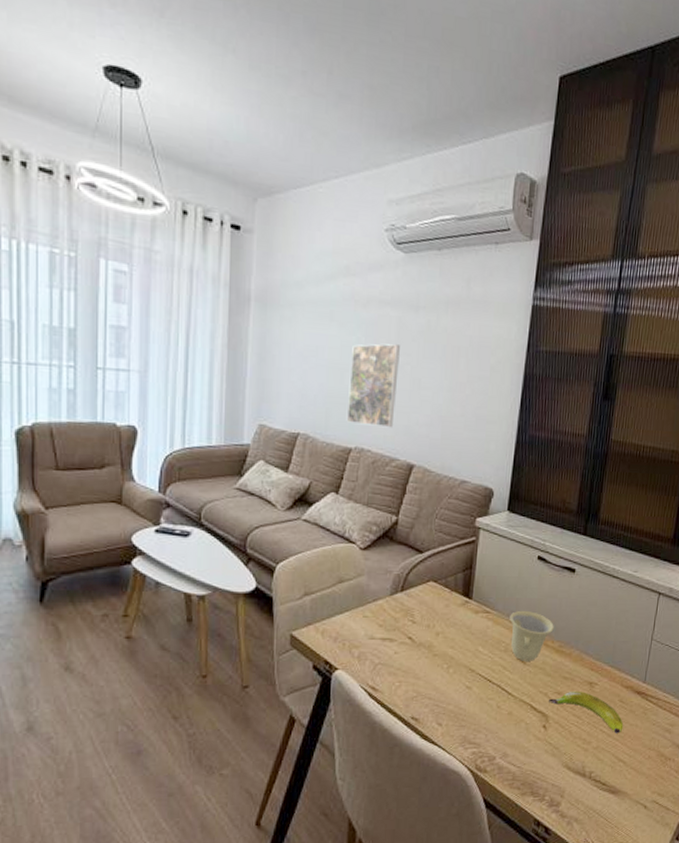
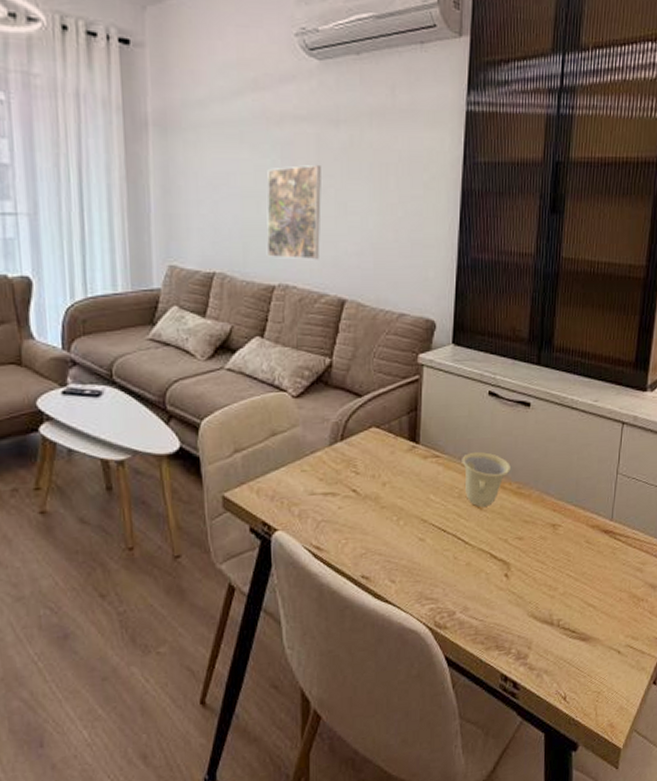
banana: present [549,690,624,733] -> none [510,534,591,577]

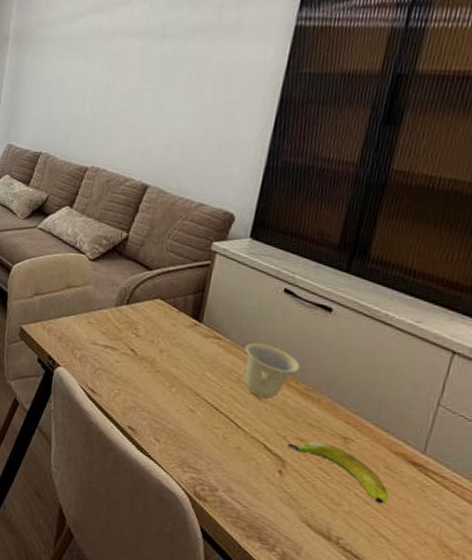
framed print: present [266,165,321,260] -> none [84,72,143,150]
banana: none [510,534,591,577] -> present [288,441,389,504]

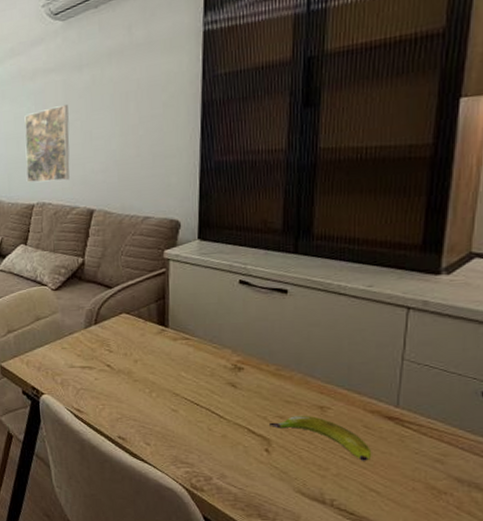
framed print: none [84,72,143,150] -> present [24,105,70,183]
cup: present [244,342,300,399] -> none [213,335,267,385]

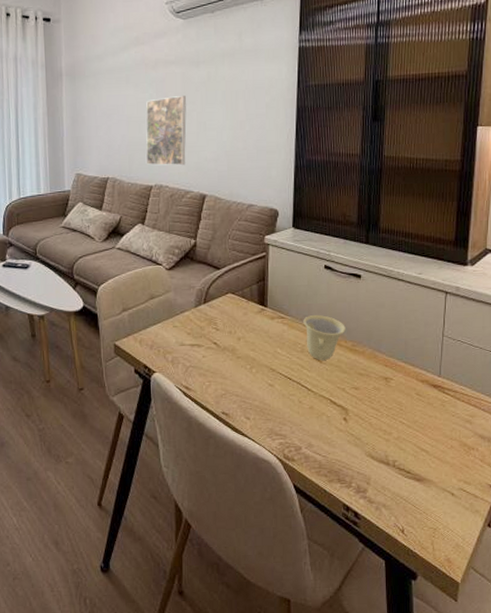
cup: none [213,335,267,385] -> present [303,314,345,360]
banana: present [270,415,372,461] -> none [347,385,423,425]

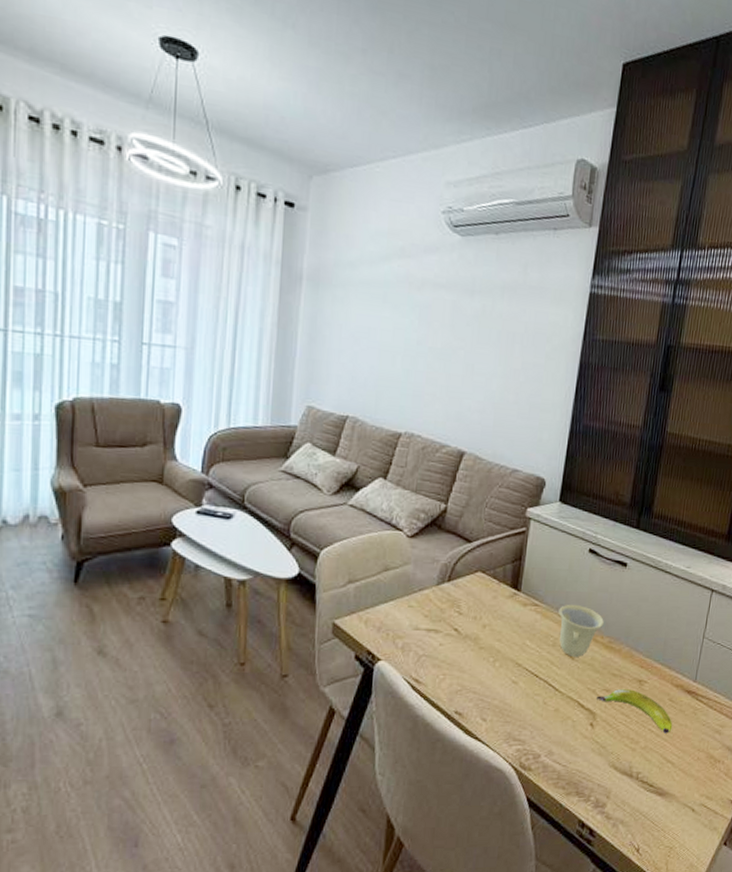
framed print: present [146,96,186,166] -> none [396,327,454,414]
banana: none [347,385,423,425] -> present [597,688,673,733]

